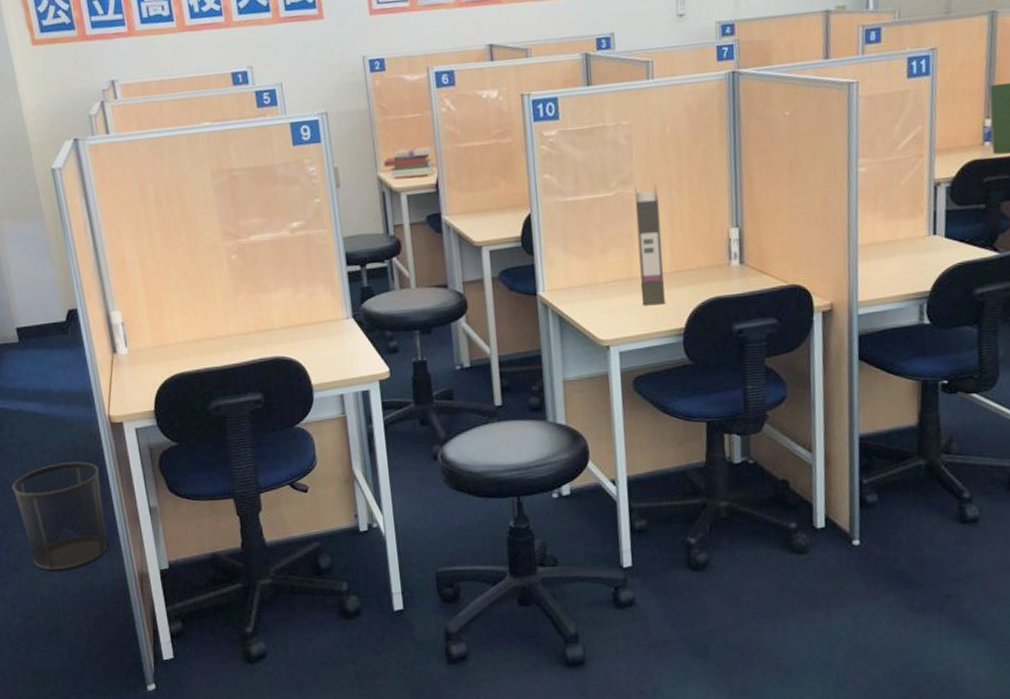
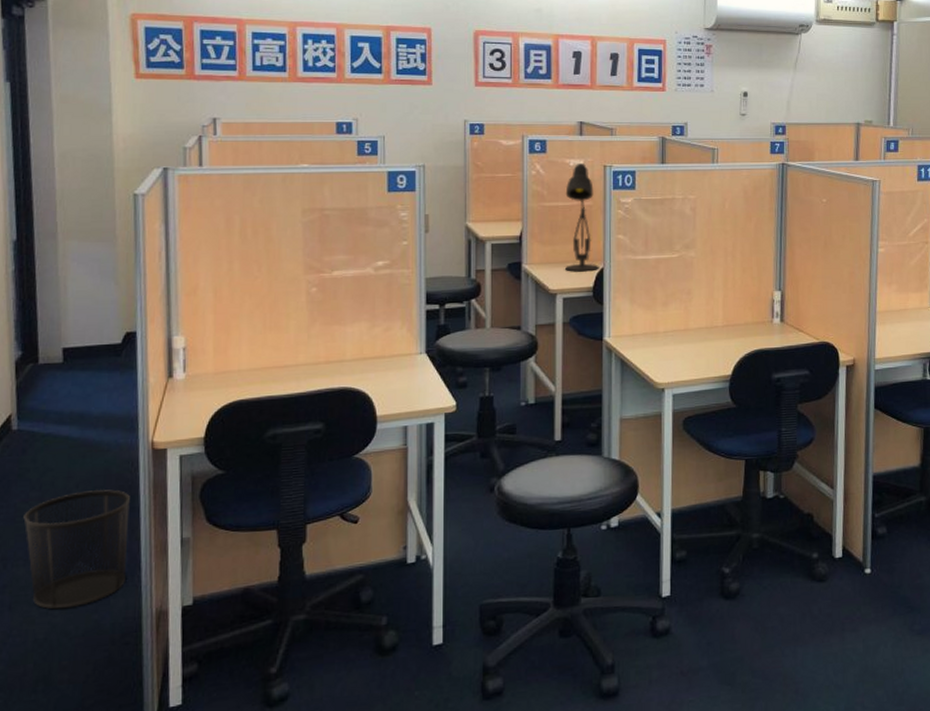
books: present [383,146,434,179] -> none [473,202,519,230]
desk lamp: none [480,93,526,221] -> present [565,162,599,273]
binder: present [634,185,665,306] -> none [695,251,716,354]

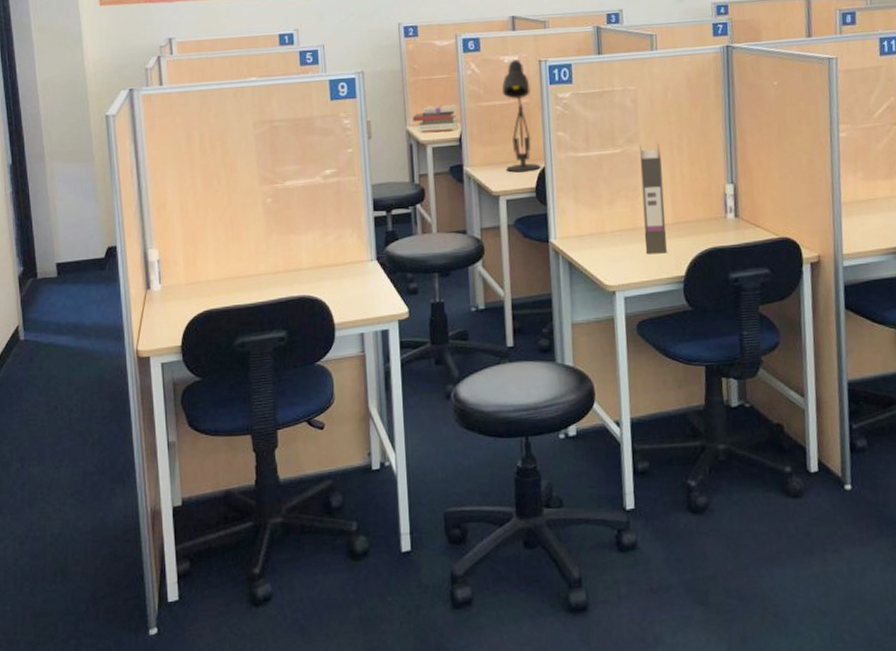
waste bin: present [23,489,130,610] -> none [35,395,123,507]
books: none [473,202,519,230] -> present [412,104,458,133]
binder: none [695,251,716,354] -> present [639,144,667,255]

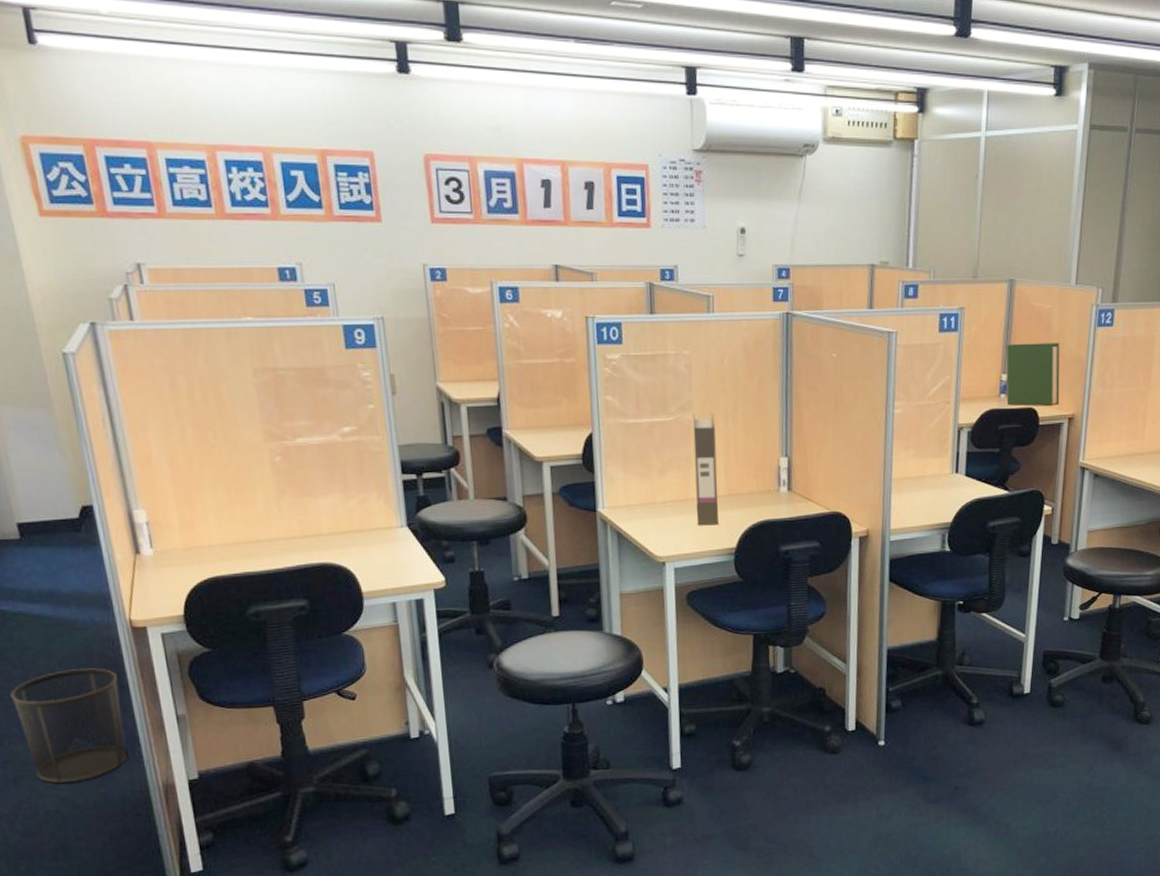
waste bin: none [35,395,123,507] -> present [10,667,127,784]
books: present [412,104,458,133] -> none [443,360,496,391]
desk lamp: present [502,58,541,173] -> none [544,313,588,439]

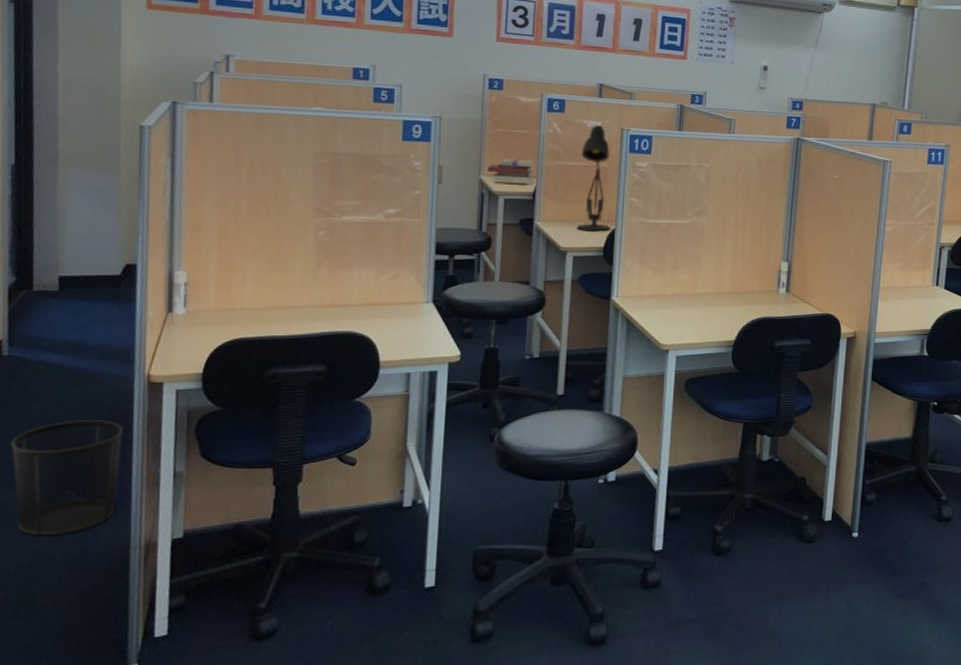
books: none [443,360,496,391] -> present [487,158,535,185]
desk lamp: none [544,313,588,439] -> present [577,124,611,233]
binder: present [693,413,719,526] -> none [702,218,726,319]

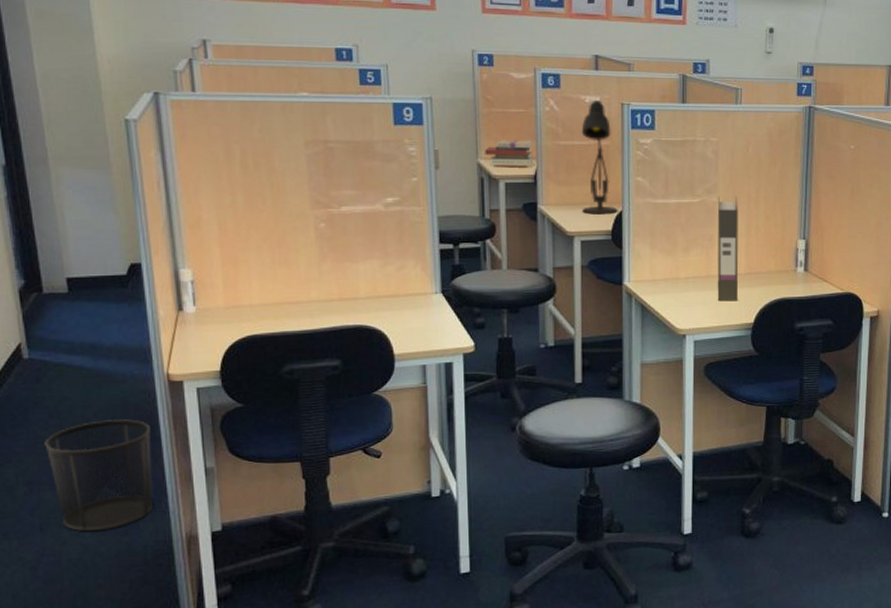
binder: none [702,218,726,319] -> present [717,196,739,302]

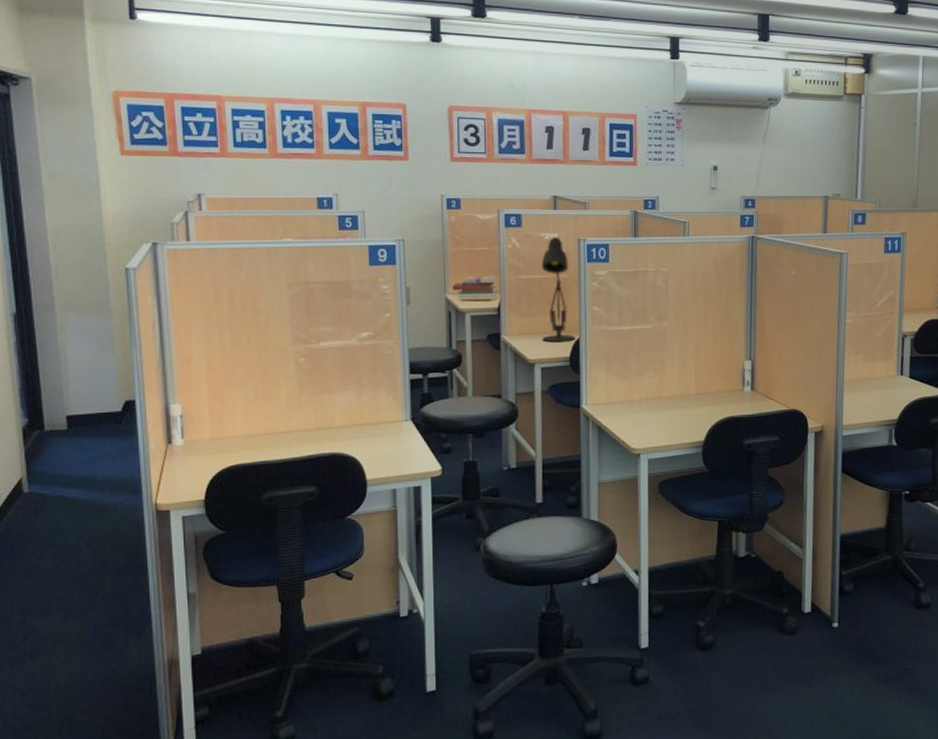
waste bin: present [44,418,153,532] -> none [39,547,138,658]
binder: present [717,196,739,302] -> none [668,322,689,421]

